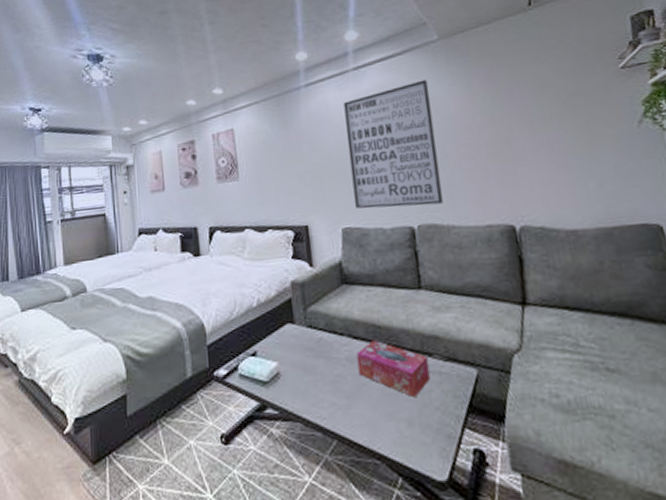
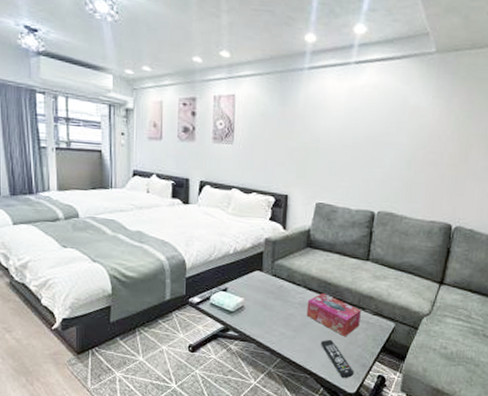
wall art: present [343,80,443,209] -> none [331,87,416,197]
remote control: none [385,403,440,460] -> present [321,339,355,379]

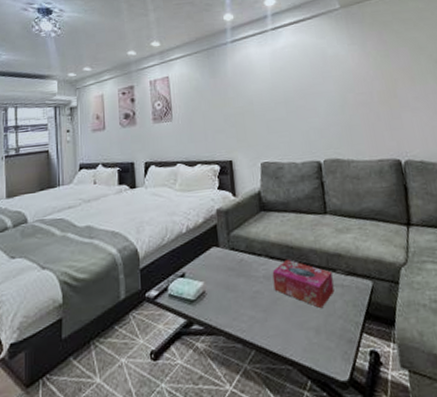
remote control: present [321,339,355,379] -> none [296,314,342,364]

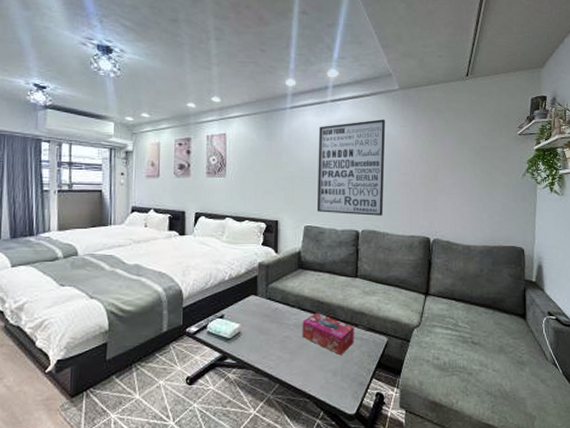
wall art: none [263,40,344,146] -> present [318,119,386,216]

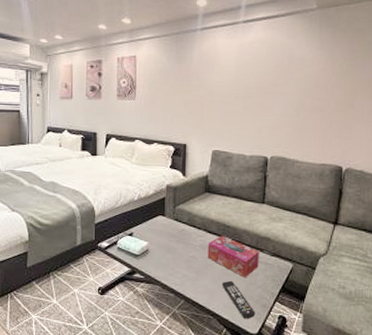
wall art: present [318,119,386,216] -> none [226,41,301,143]
remote control: none [318,359,353,400] -> present [222,280,256,320]

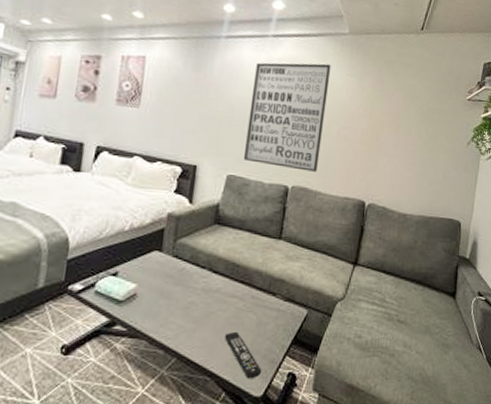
tissue box: present [207,235,259,278] -> none [210,276,271,328]
wall art: none [226,41,301,143] -> present [244,62,331,172]

